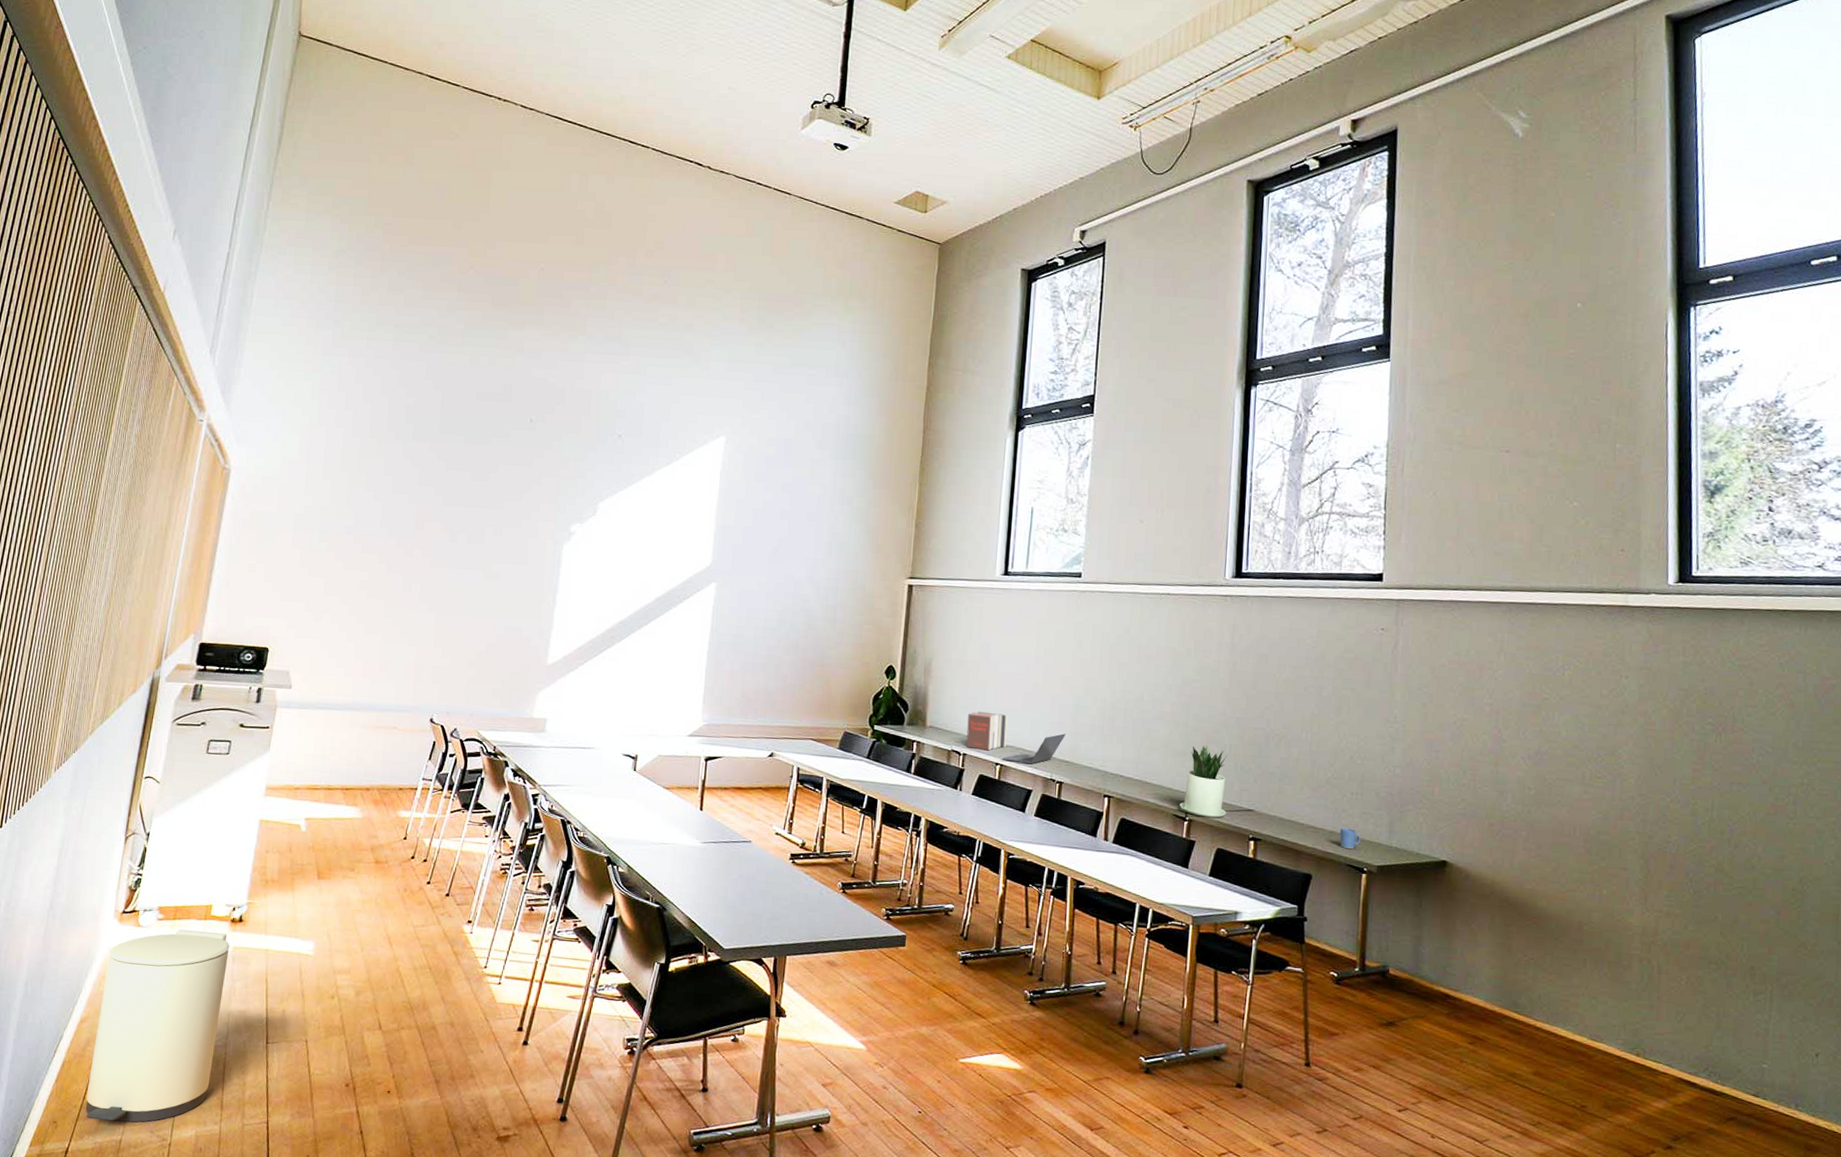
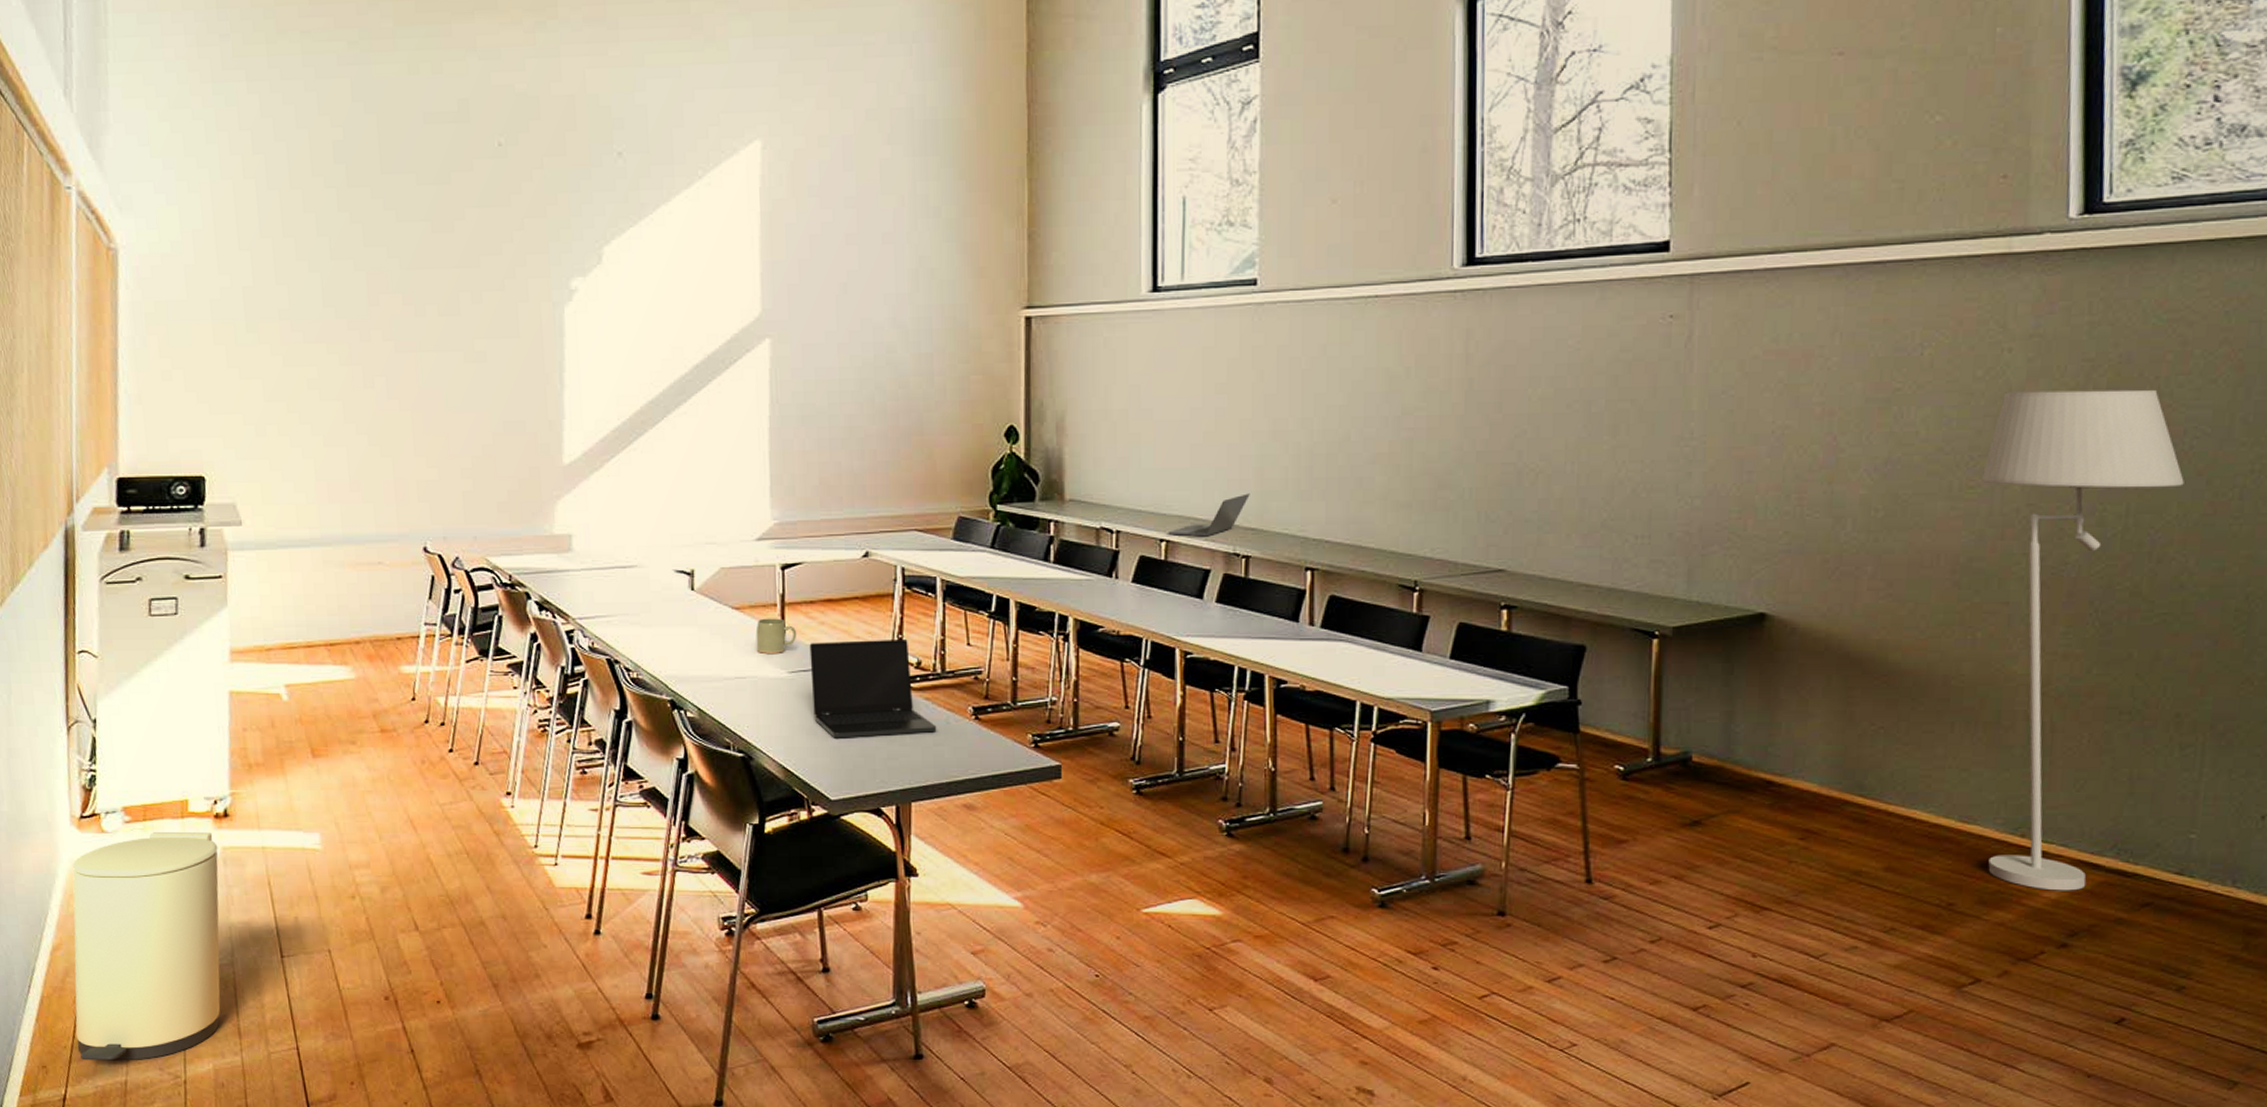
mug: none [679,798,712,827] -> present [755,618,797,653]
laptop: none [717,820,812,901] -> present [809,638,937,738]
books: present [966,711,1008,751] -> none [1119,474,1172,525]
planter: present [1180,744,1228,818] -> none [1406,491,1469,585]
mug: present [1339,828,1361,850] -> none [1621,583,1650,609]
floor lamp: none [1605,708,1753,1103] -> present [1980,389,2184,891]

